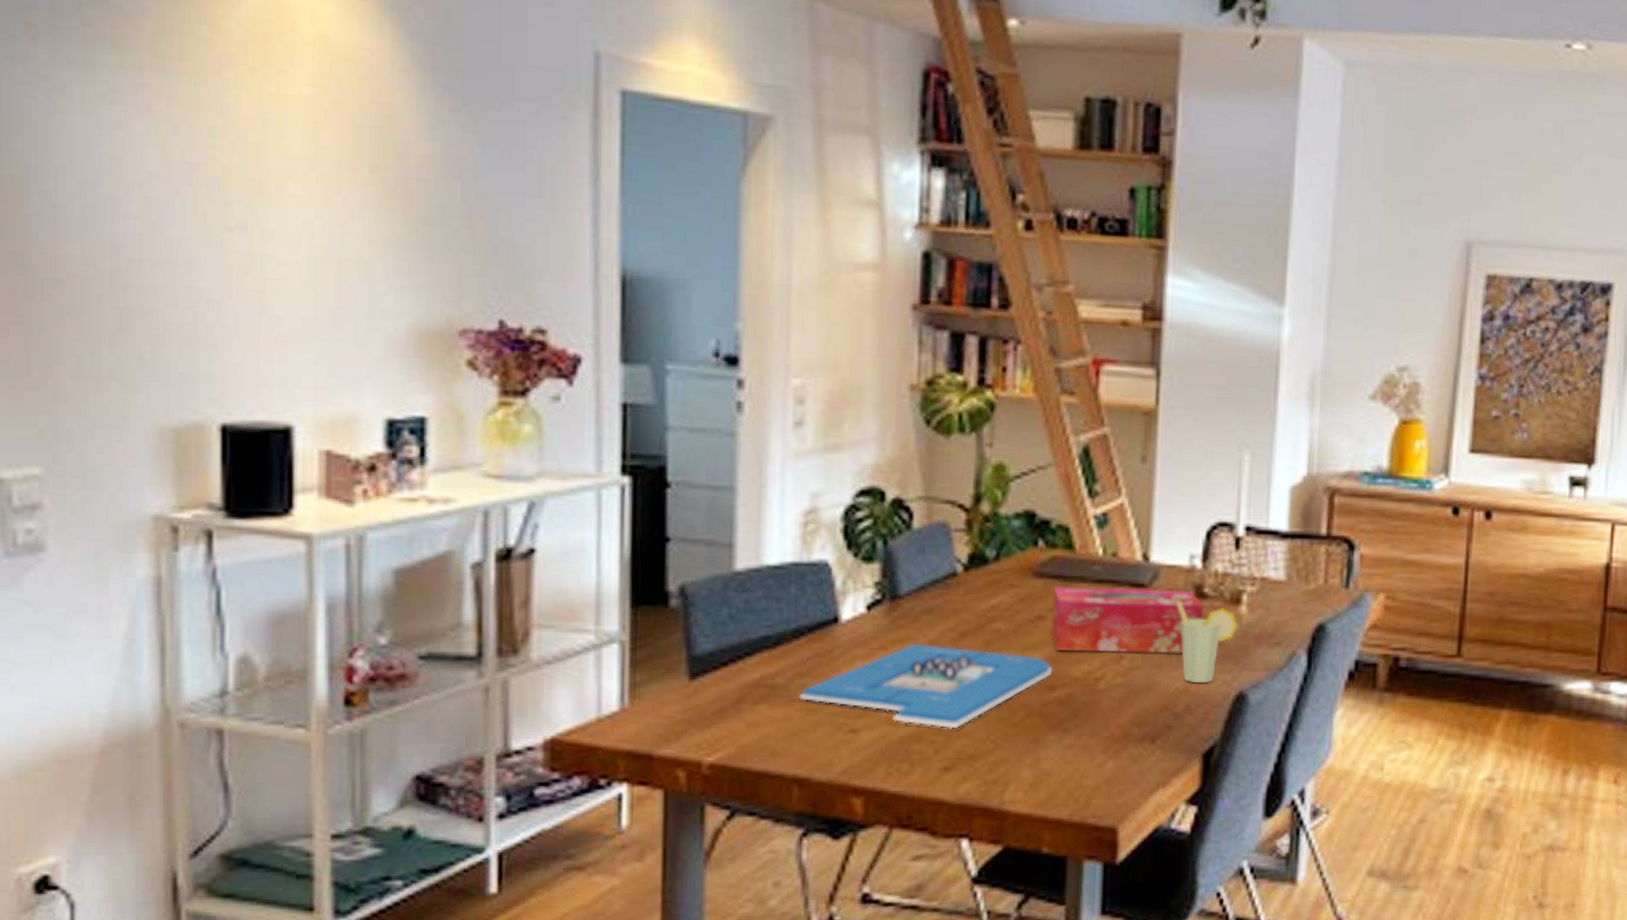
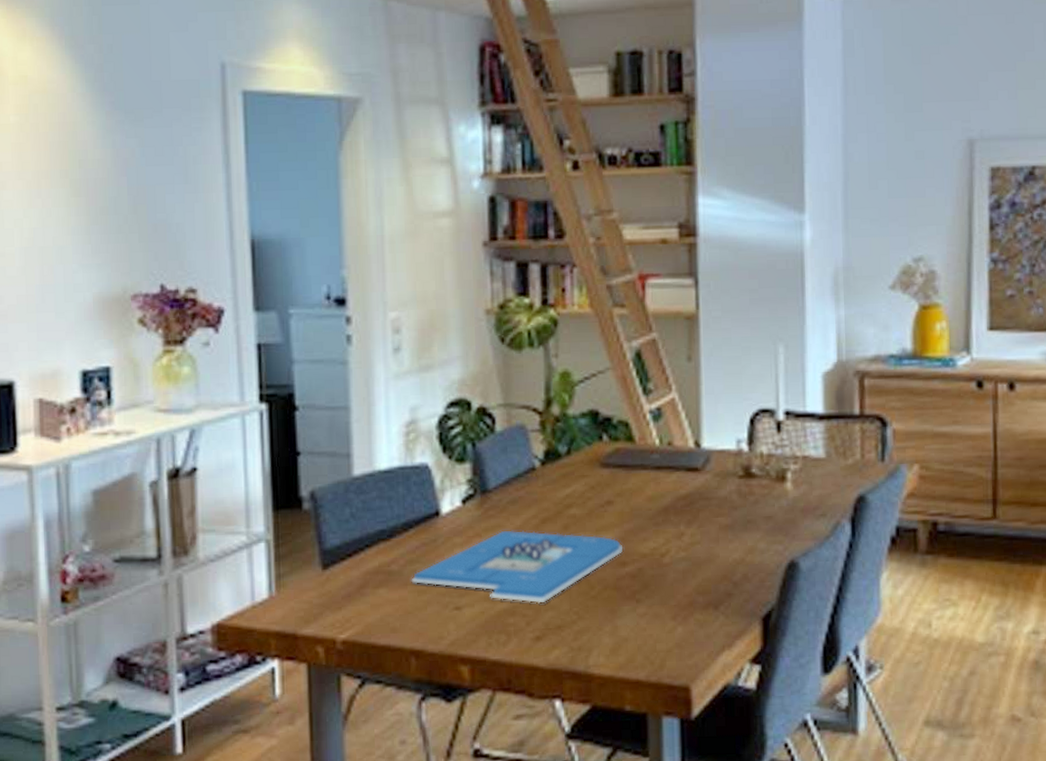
tissue box: present [1050,587,1203,653] -> none [618,472,752,531]
cup: present [1175,600,1239,683] -> none [727,481,786,554]

